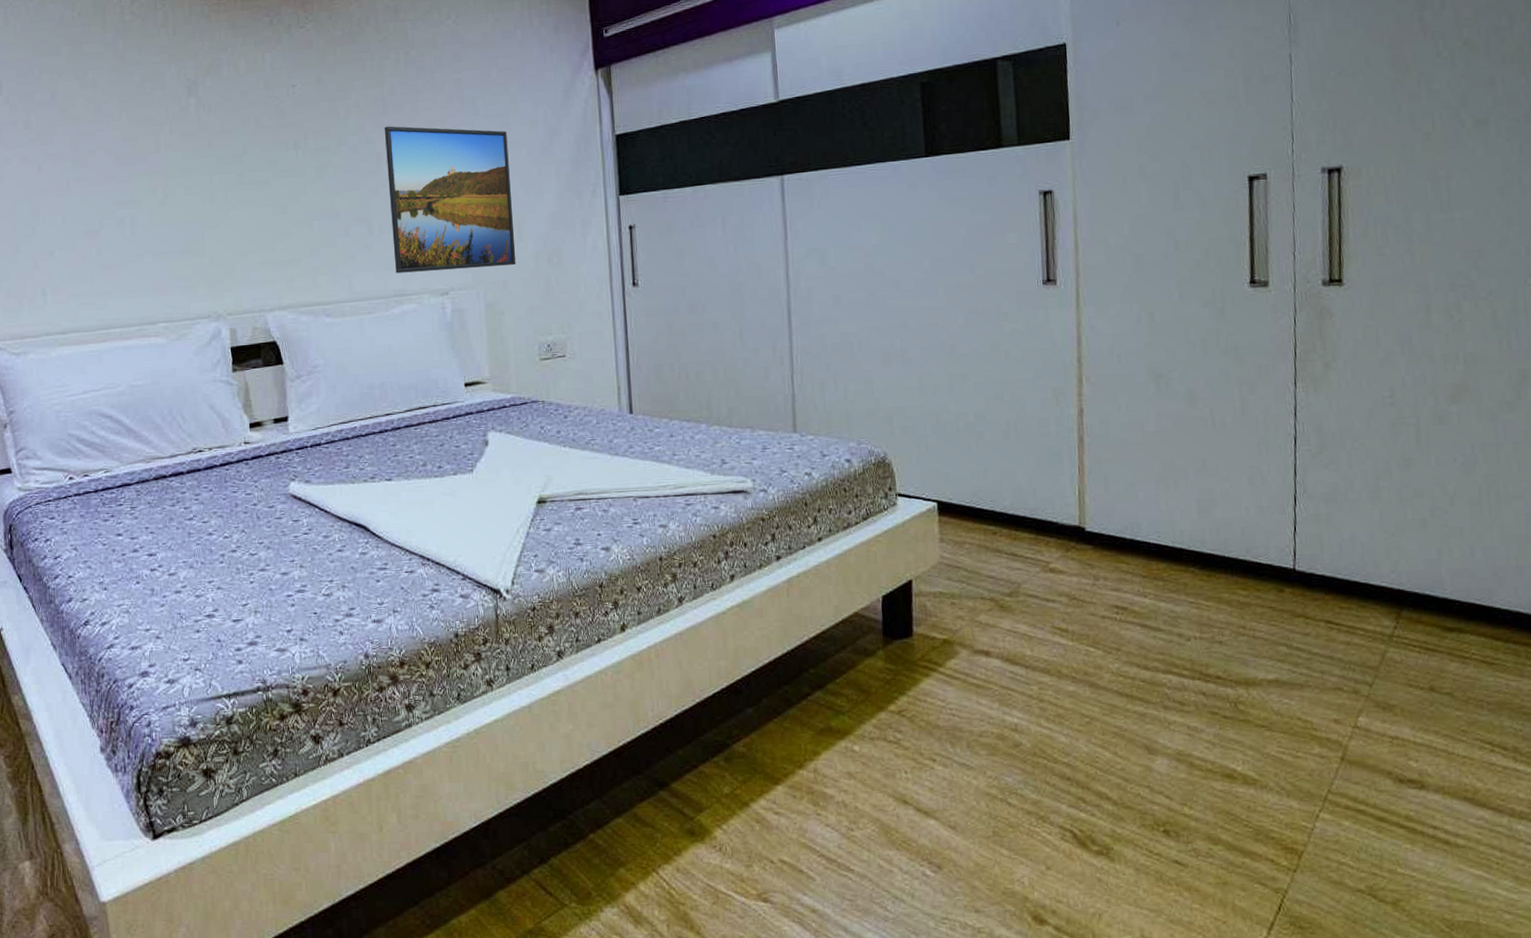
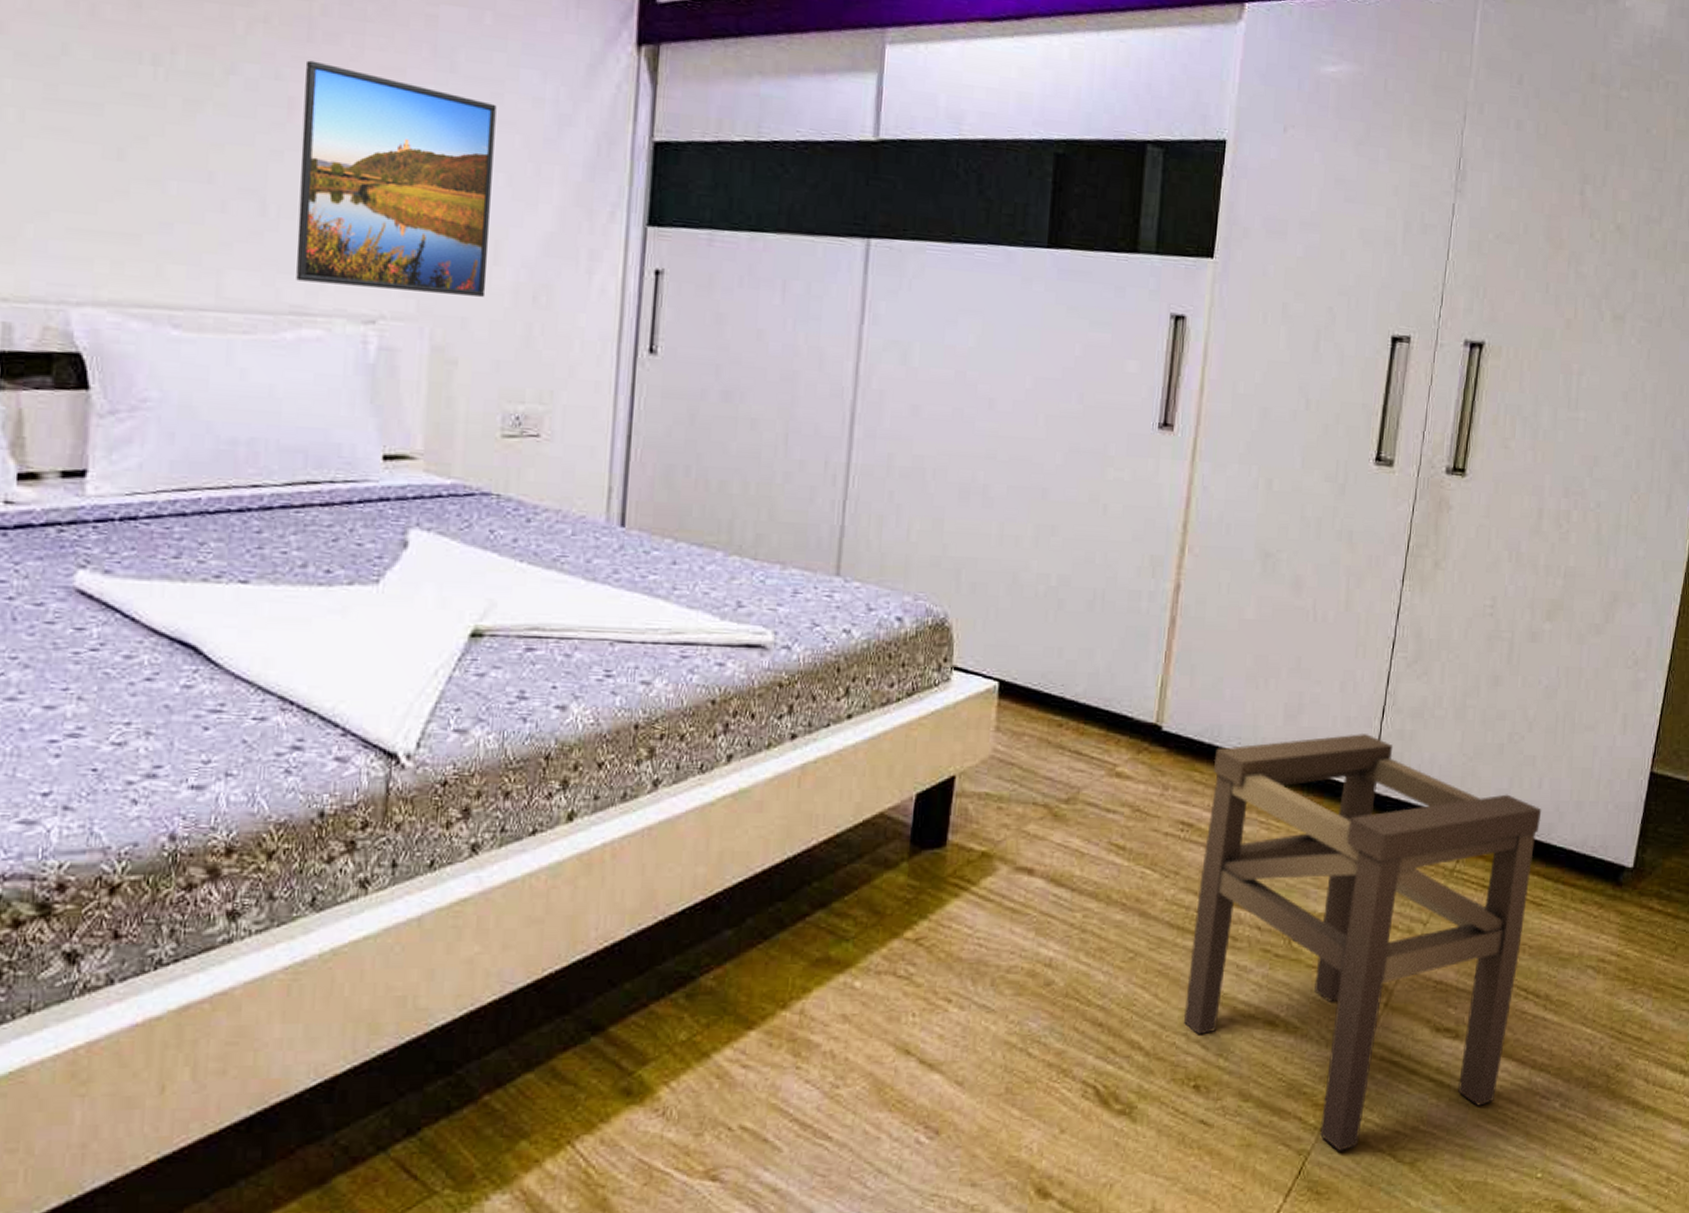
stool: none [1137,520,1479,890] -> present [1183,734,1542,1151]

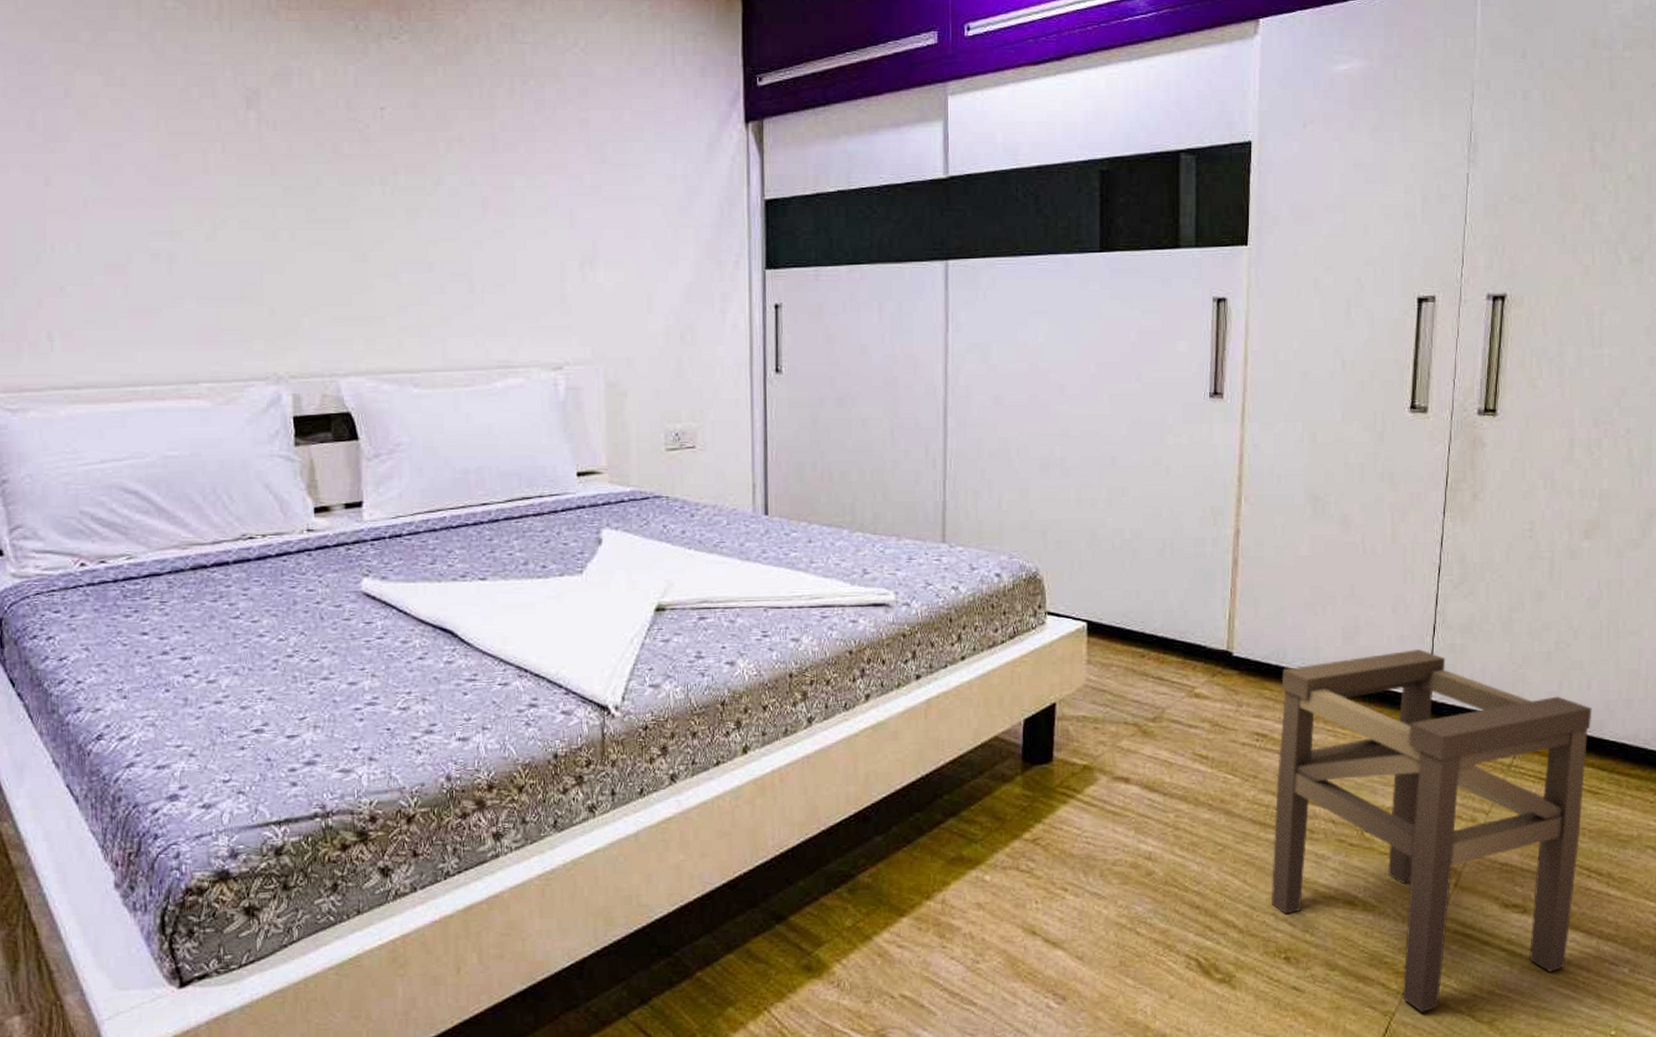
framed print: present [296,60,497,297] -> none [492,167,644,341]

